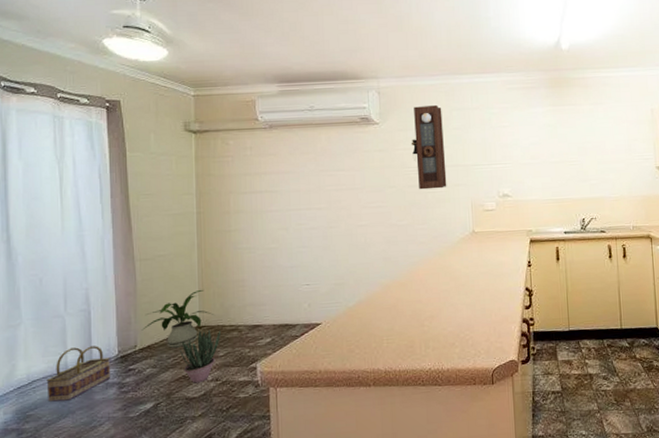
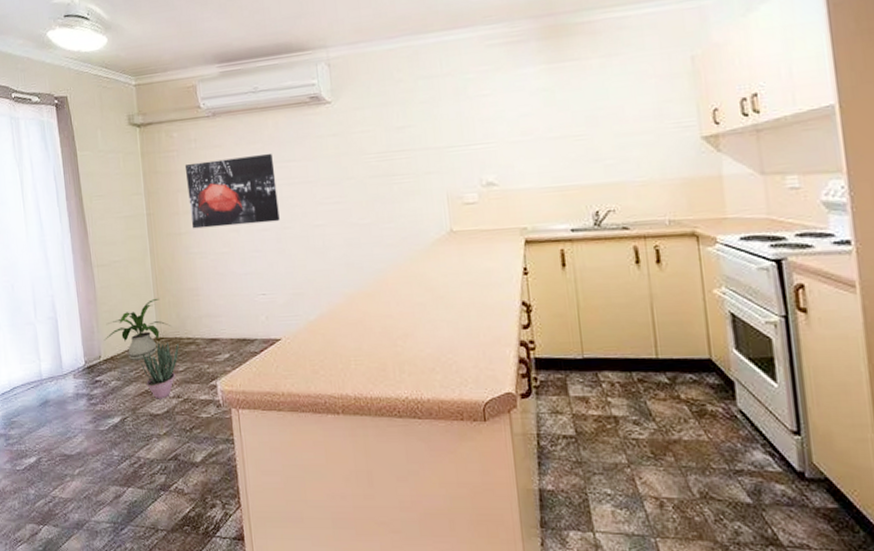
basket: present [46,346,110,402] -> none [25,355,80,410]
wall art: none [238,163,327,227] -> present [184,153,280,229]
pendulum clock: present [411,105,447,190] -> none [369,75,416,181]

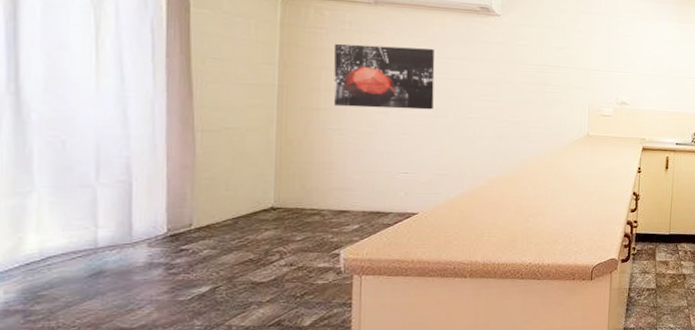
house plant: present [104,298,171,360] -> none [199,168,293,229]
potted plant: present [141,342,179,399] -> none [248,212,299,268]

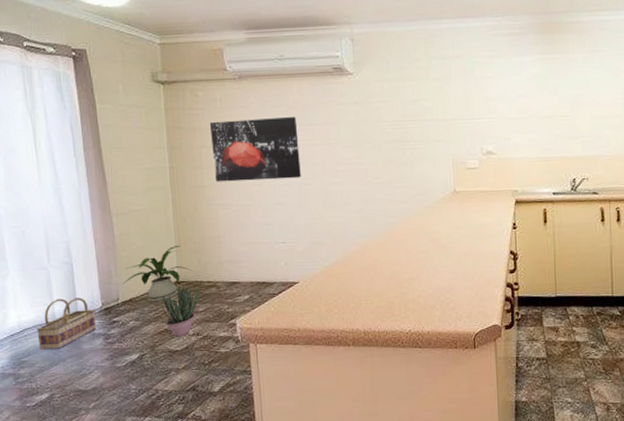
basket: none [67,222,156,281] -> present [36,298,96,350]
house plant: none [199,168,293,229] -> present [122,245,192,302]
potted plant: none [248,212,299,268] -> present [161,285,199,337]

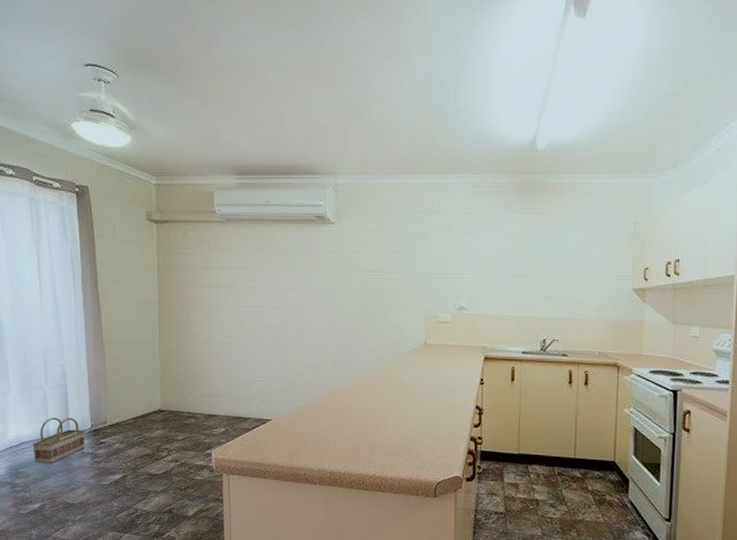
house plant: present [122,245,192,302] -> none [110,376,174,427]
potted plant: present [161,285,199,337] -> none [144,414,180,462]
wall art: present [209,116,301,182] -> none [197,260,280,321]

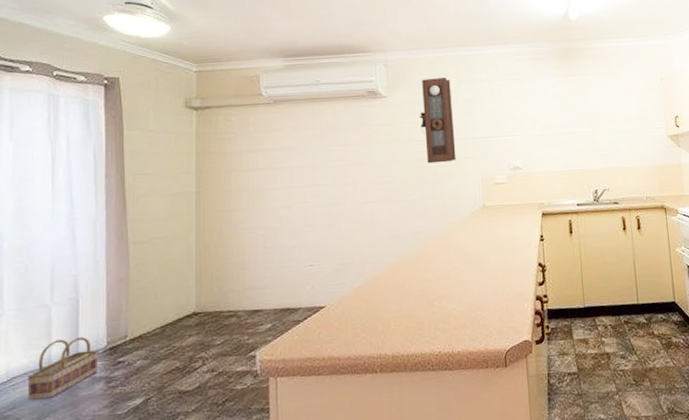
pendulum clock: none [366,207,401,296] -> present [419,78,456,164]

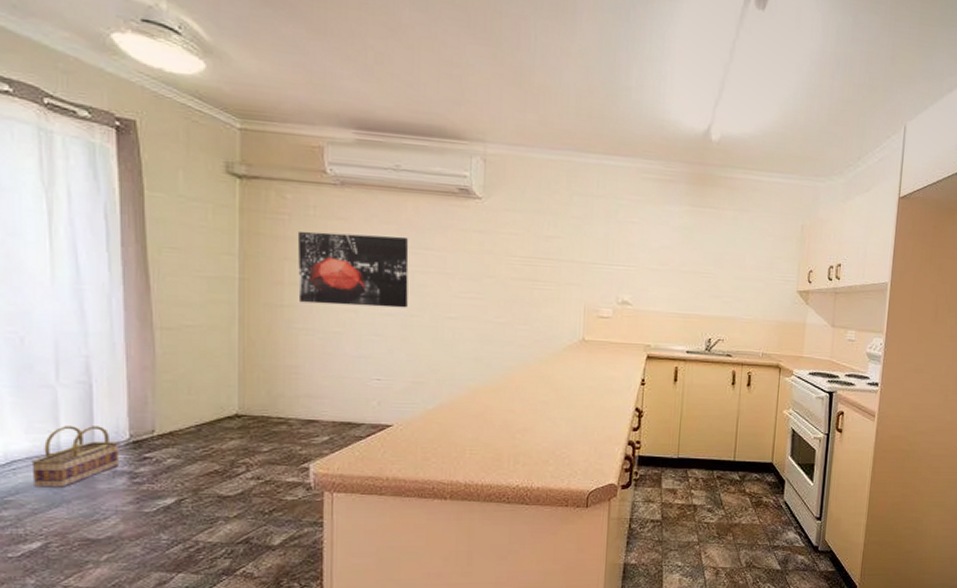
wall art: none [241,138,332,206] -> present [297,231,409,308]
pendulum clock: present [419,78,456,164] -> none [519,184,561,286]

